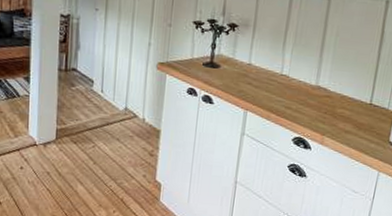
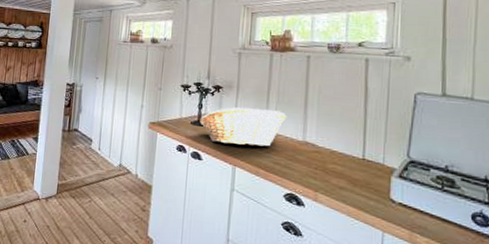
fruit basket: none [212,48,303,91] -> present [200,107,287,147]

